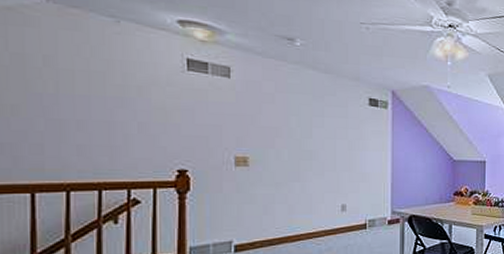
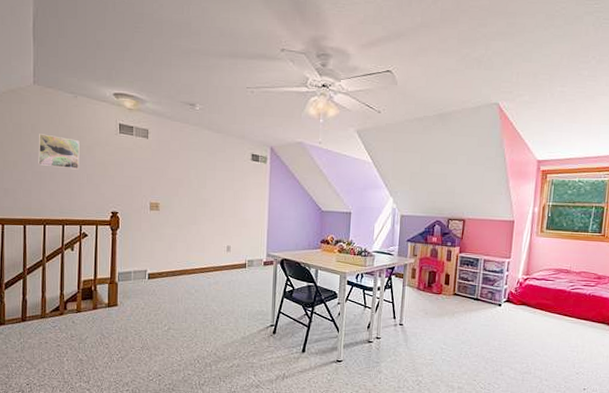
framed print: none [55,68,126,116] -> present [38,134,80,170]

